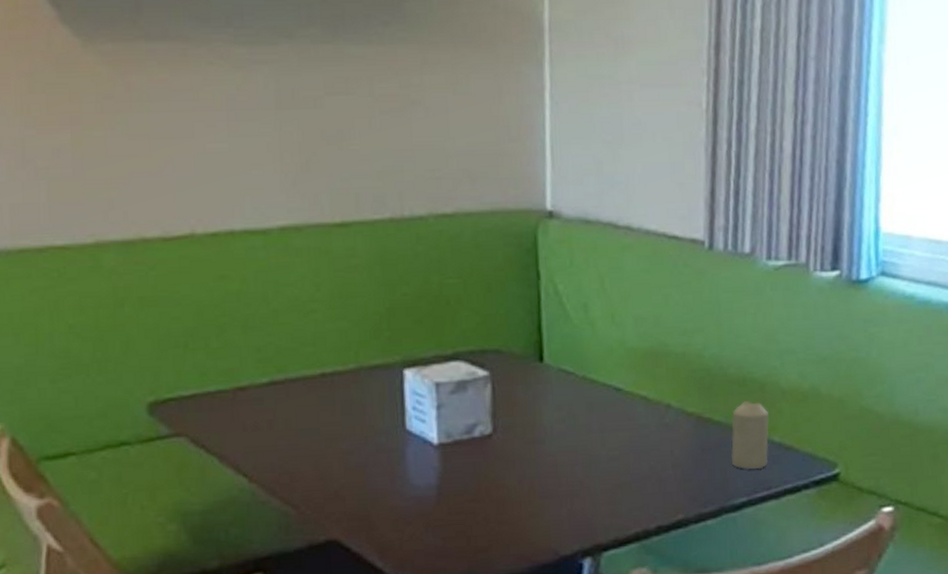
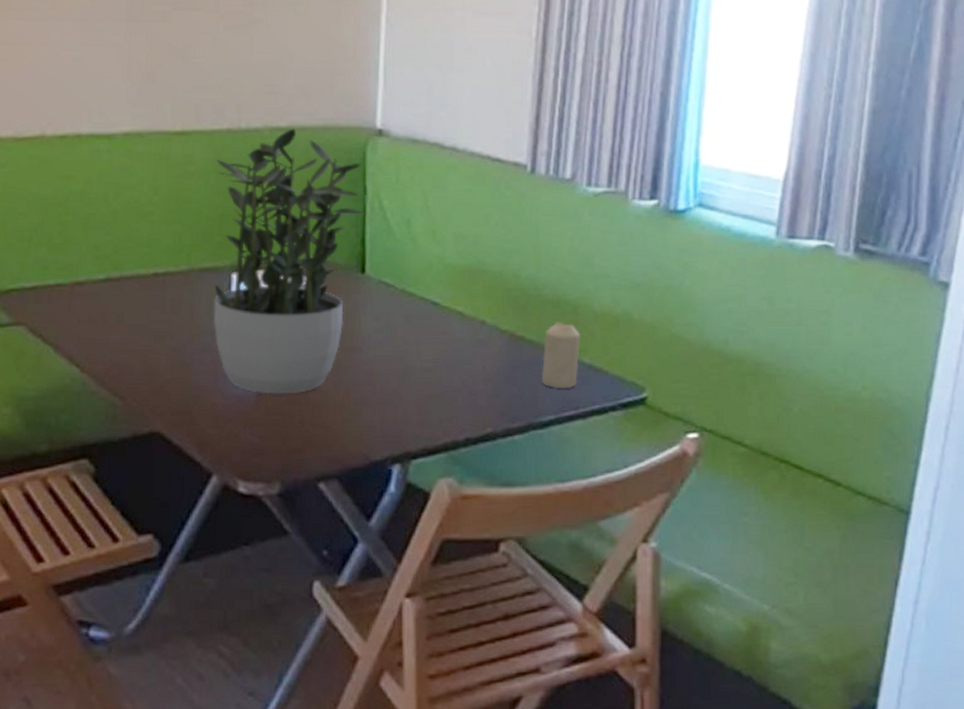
potted plant: none [380,214,539,493] -> present [213,128,364,394]

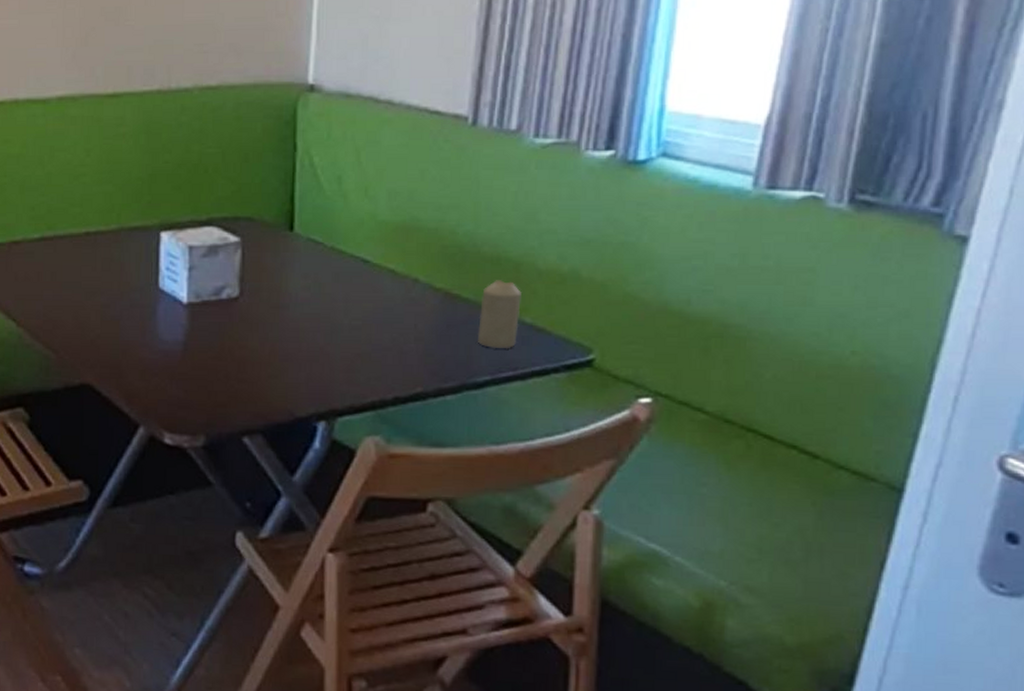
potted plant: present [213,128,364,394] -> none [141,87,294,350]

